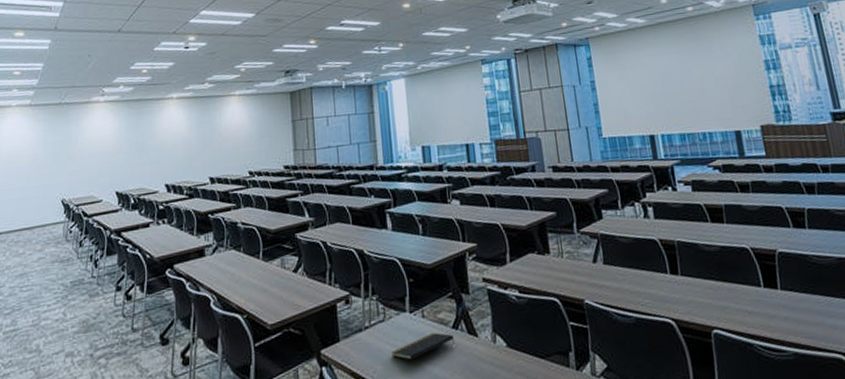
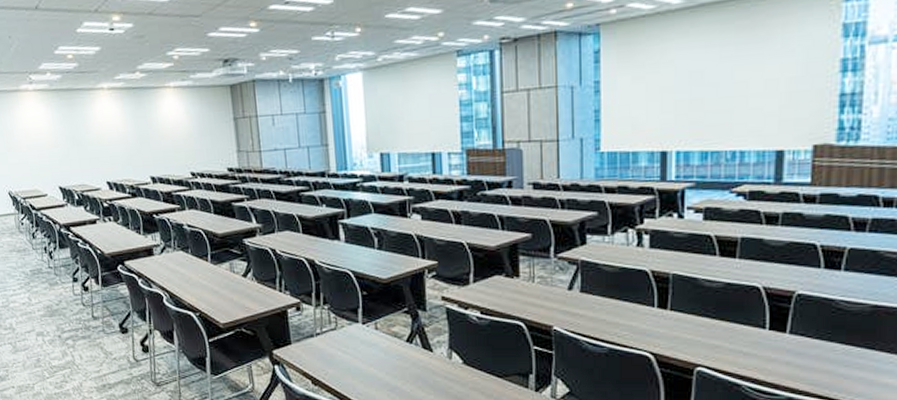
notepad: present [391,333,454,360] -> none [343,345,408,367]

